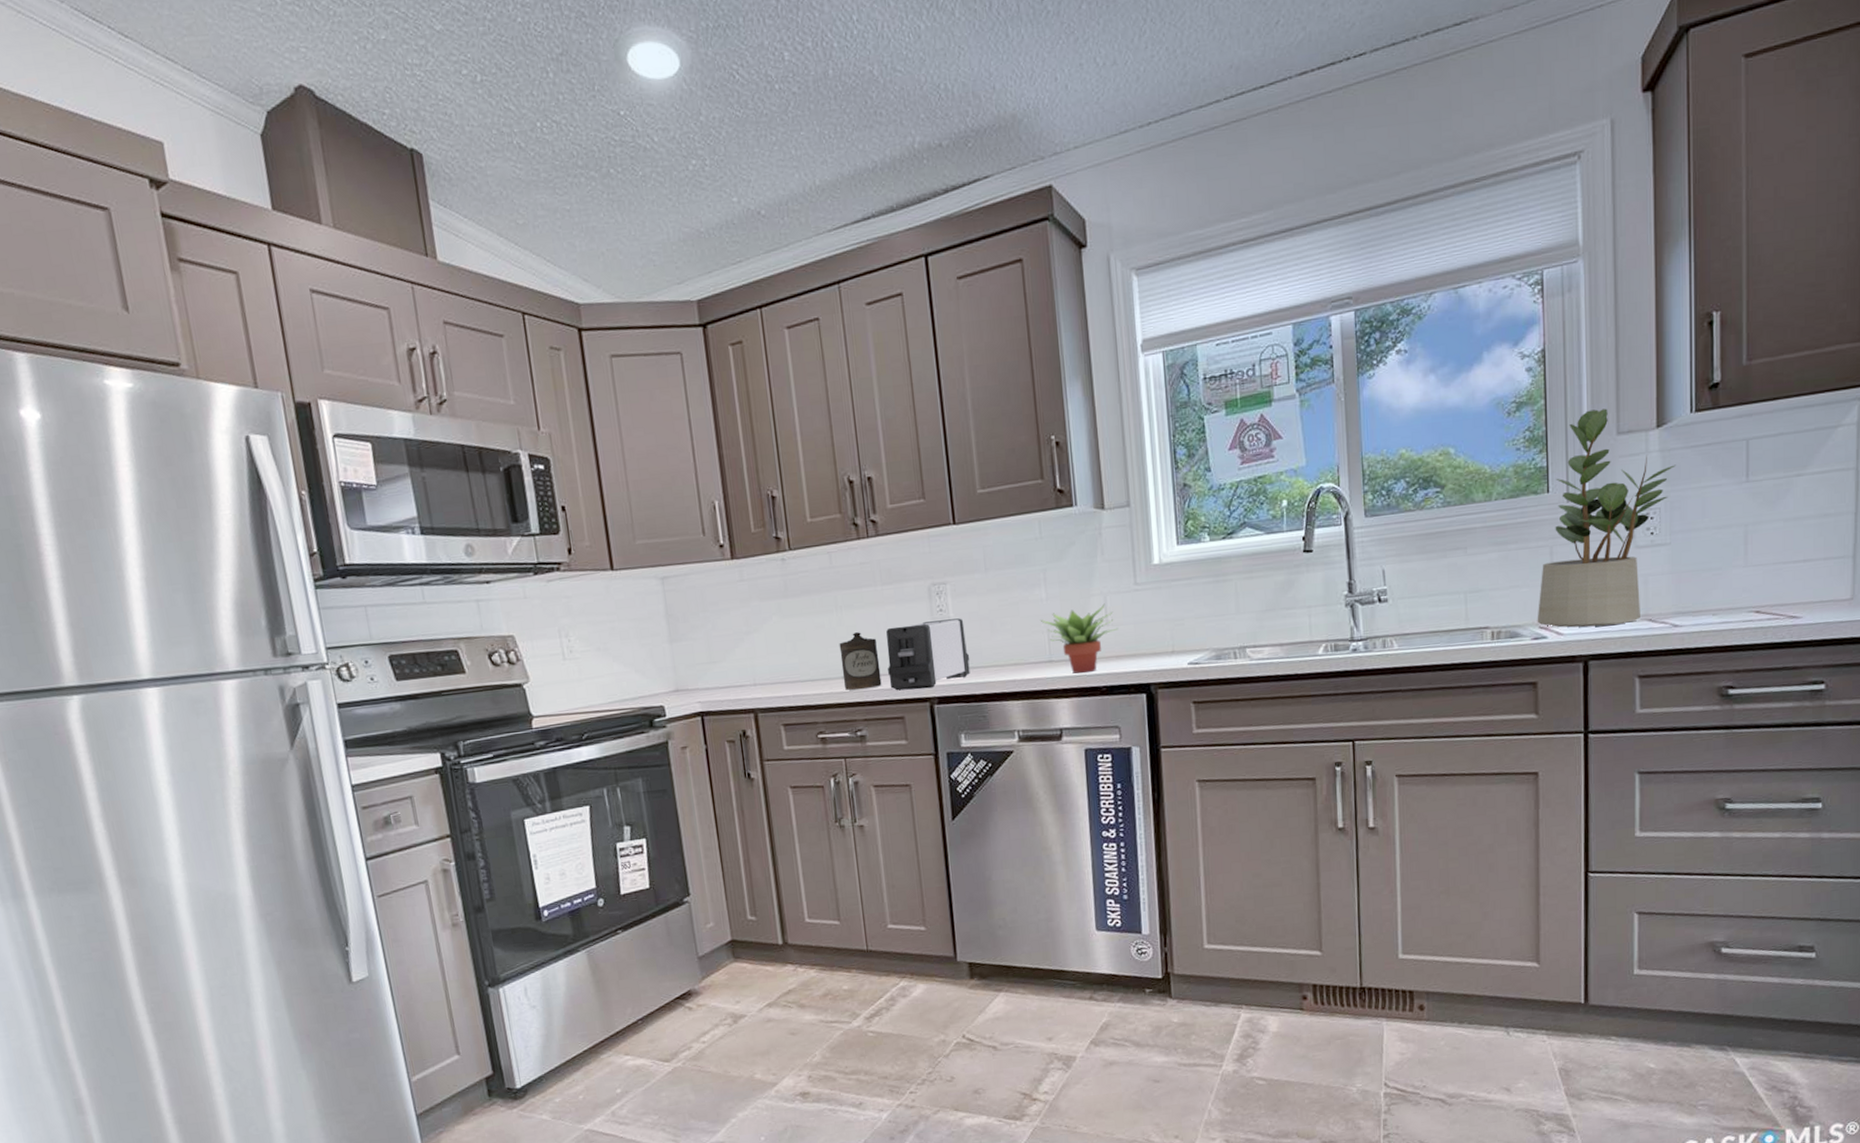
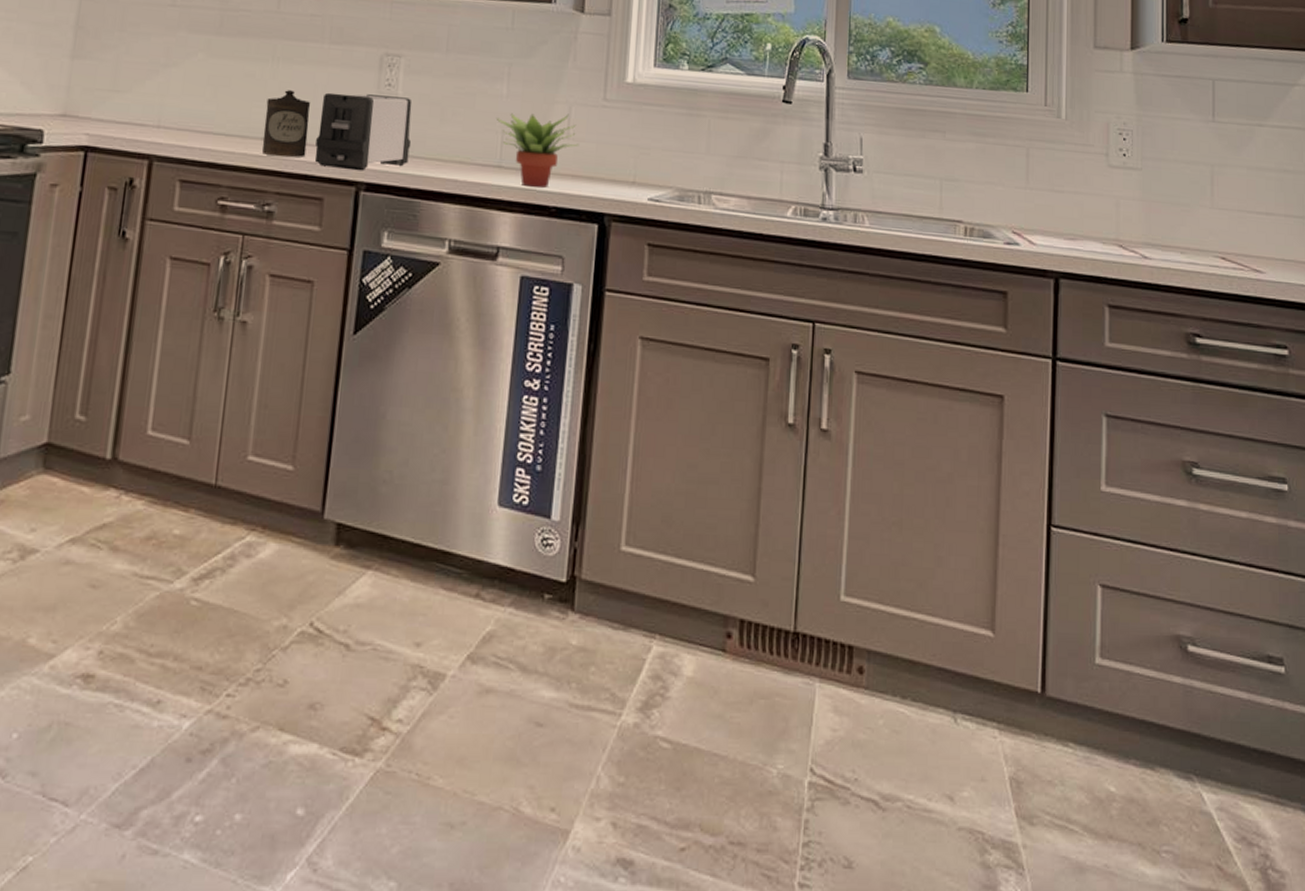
potted plant: present [1537,408,1677,628] -> none [1010,18,1149,245]

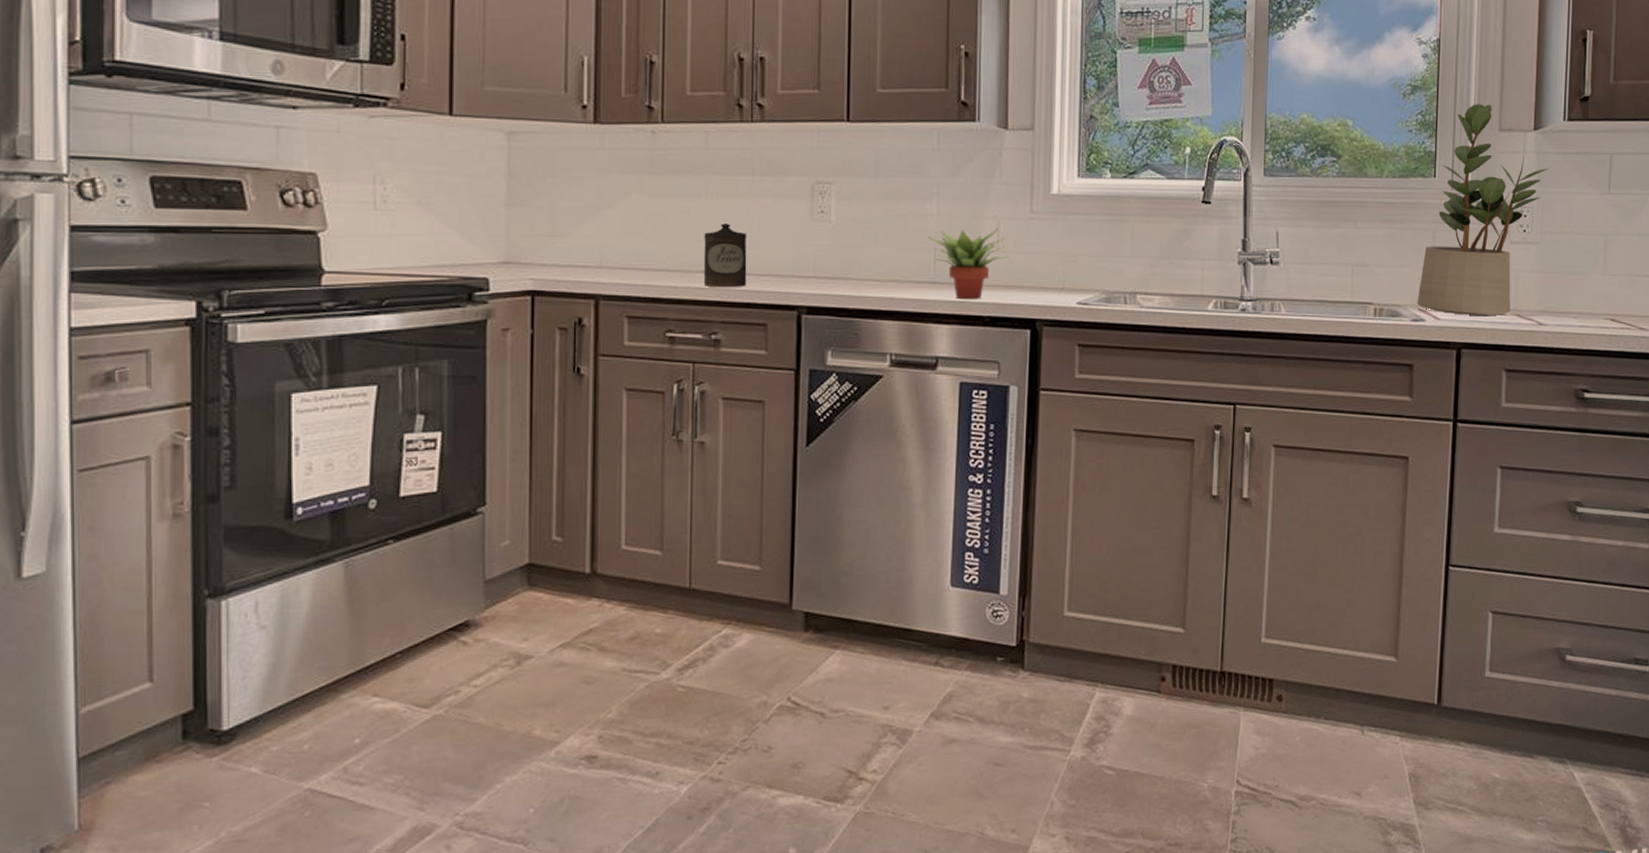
toaster: present [314,92,412,171] -> none [755,222,848,296]
potted plant: none [1010,18,1149,245] -> present [1417,104,1549,315]

